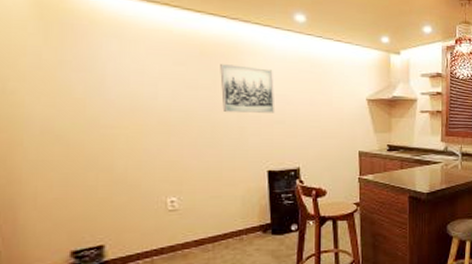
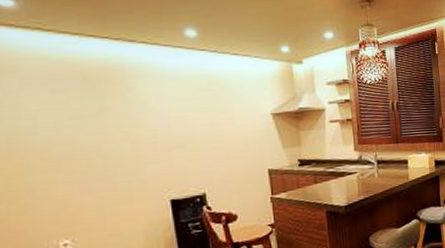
wall art: present [220,64,275,113] -> none [106,89,173,141]

